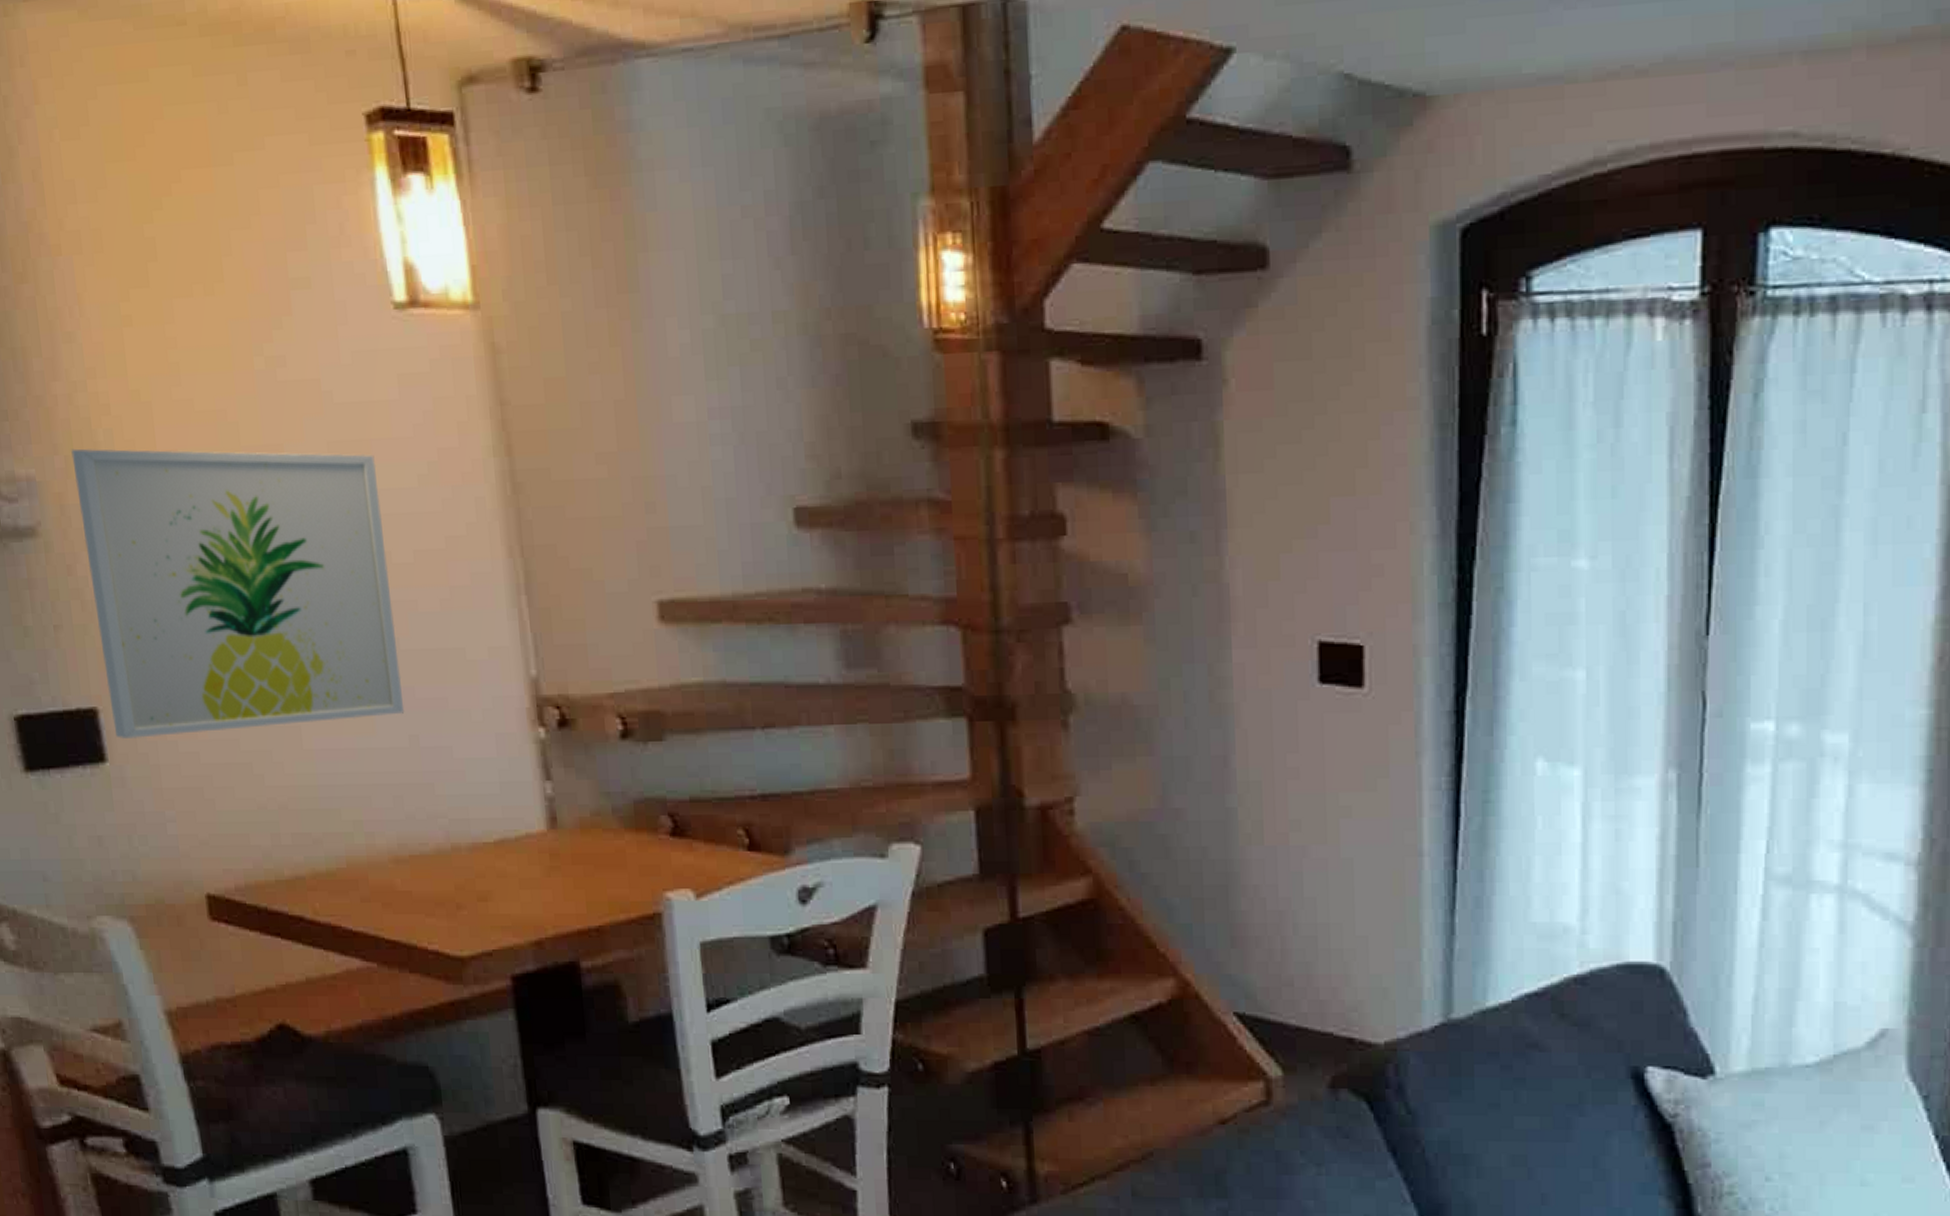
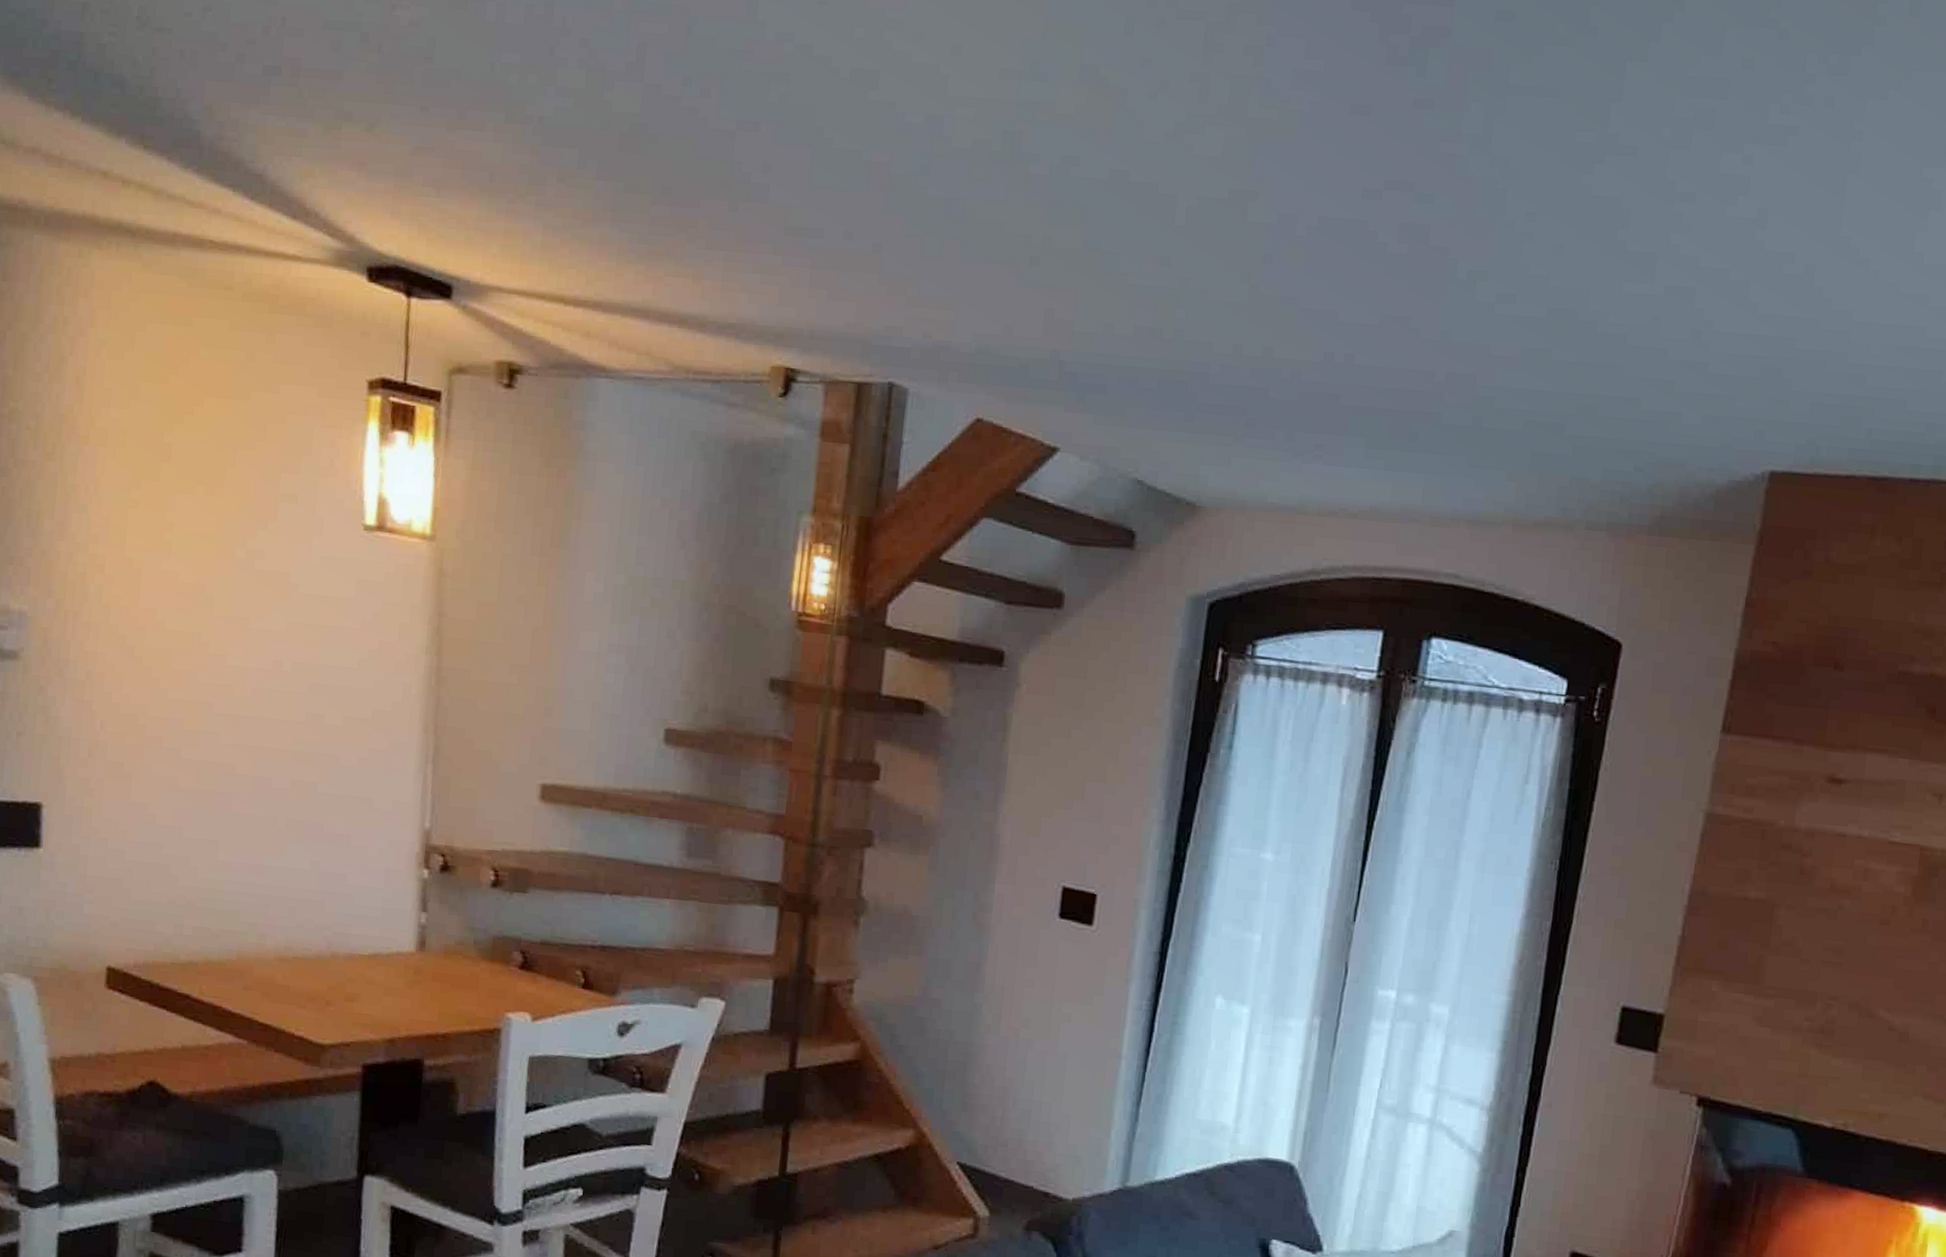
wall art: present [71,448,405,738] -> none [53,595,325,843]

